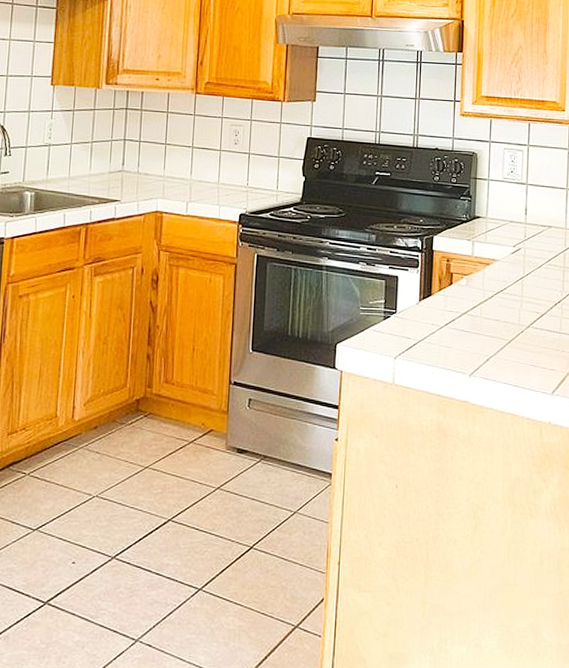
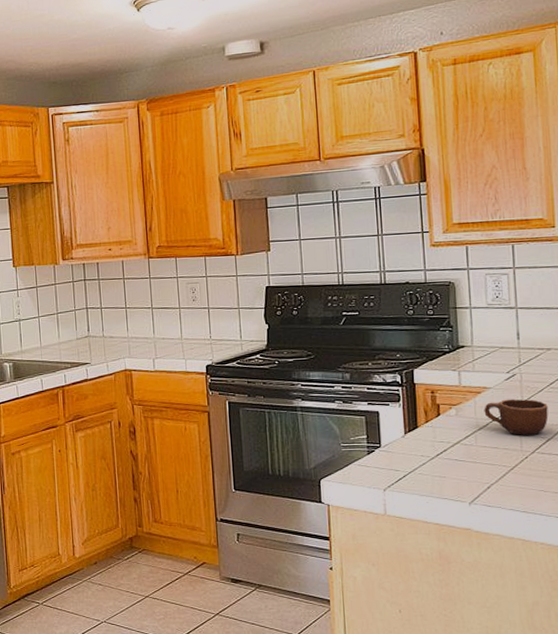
mug: none [490,272,544,310] -> present [484,399,548,435]

